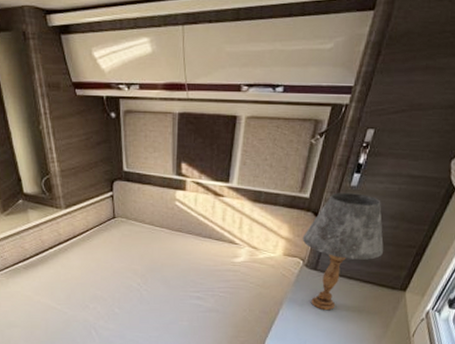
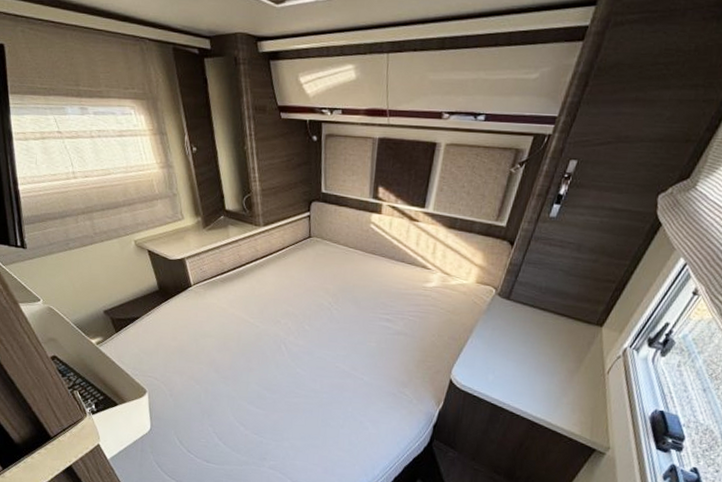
table lamp: present [302,193,384,311] -> none [496,223,581,341]

